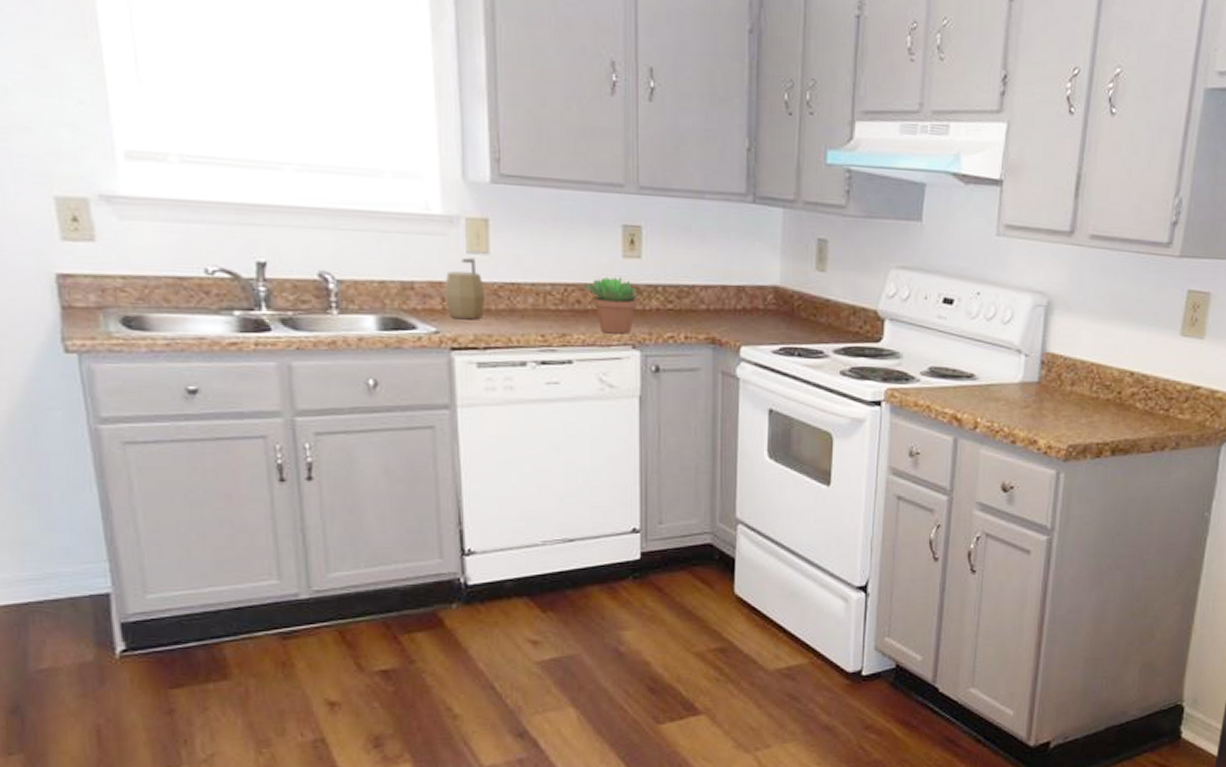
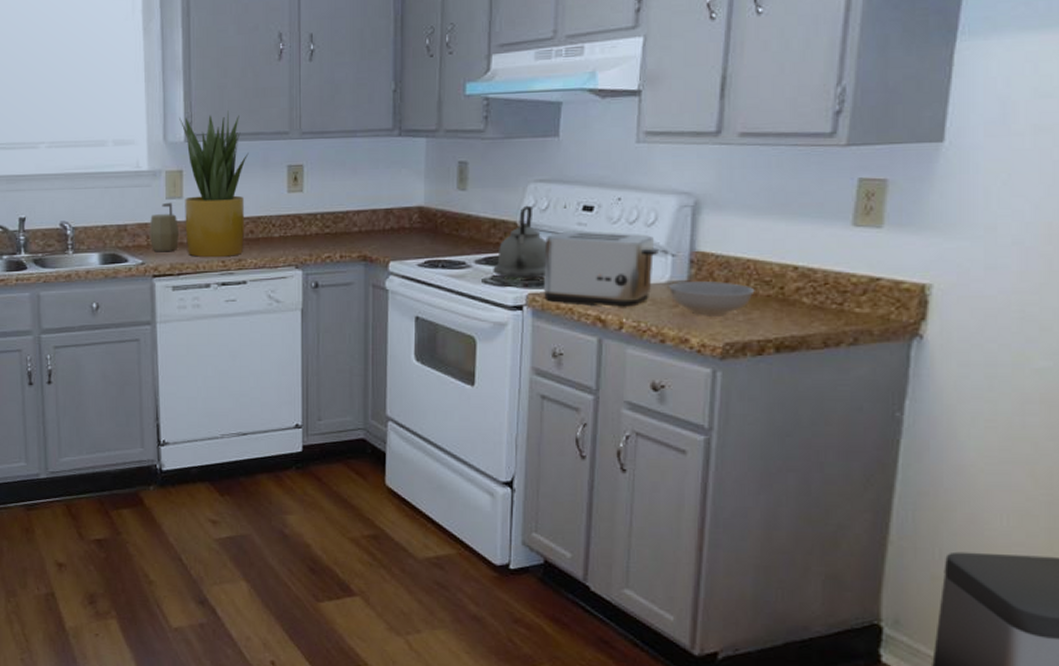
planter: none [483,149,574,331] -> present [179,110,249,258]
succulent plant: present [585,276,641,334] -> none [257,208,303,257]
kettle: none [852,293,907,372] -> present [493,205,547,278]
toaster: none [901,323,1013,407] -> present [543,231,658,308]
bowl: none [1021,383,1097,419] -> present [669,281,755,316]

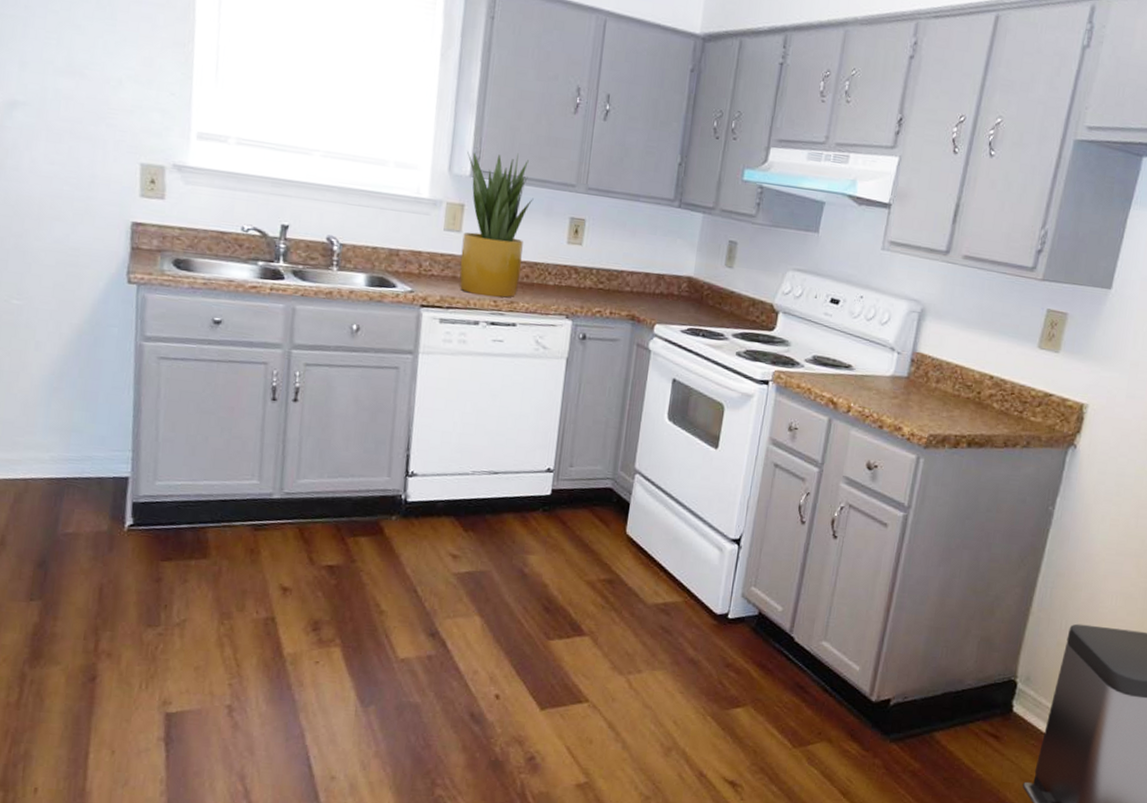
soap dispenser: present [149,202,179,252] -> none [421,234,454,284]
kettle: present [493,205,547,278] -> none [747,290,797,358]
toaster: present [543,231,658,308] -> none [788,318,887,394]
bowl: present [669,281,755,316] -> none [892,377,959,411]

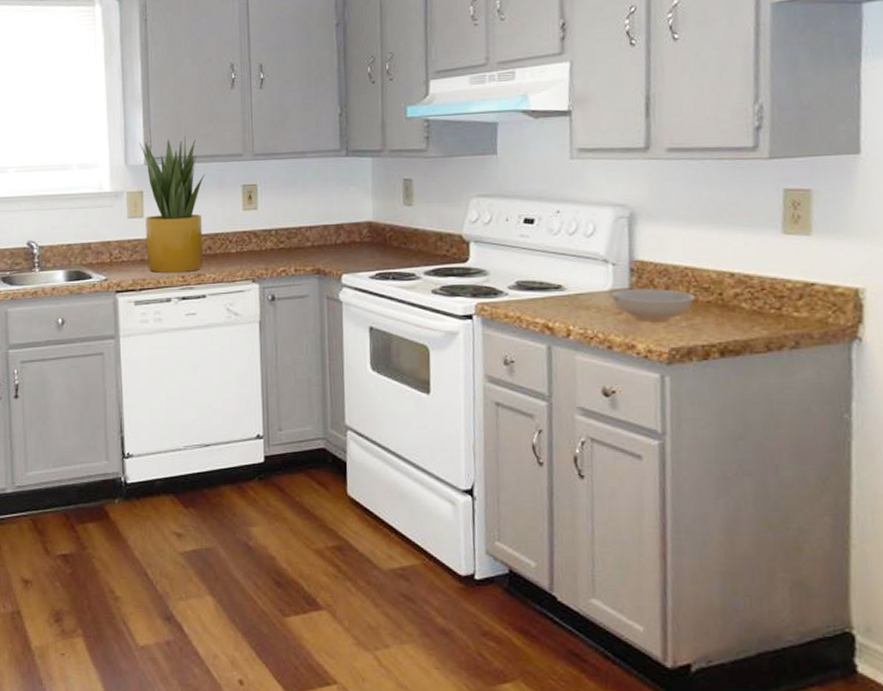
bowl: none [892,377,959,411] -> present [612,289,695,323]

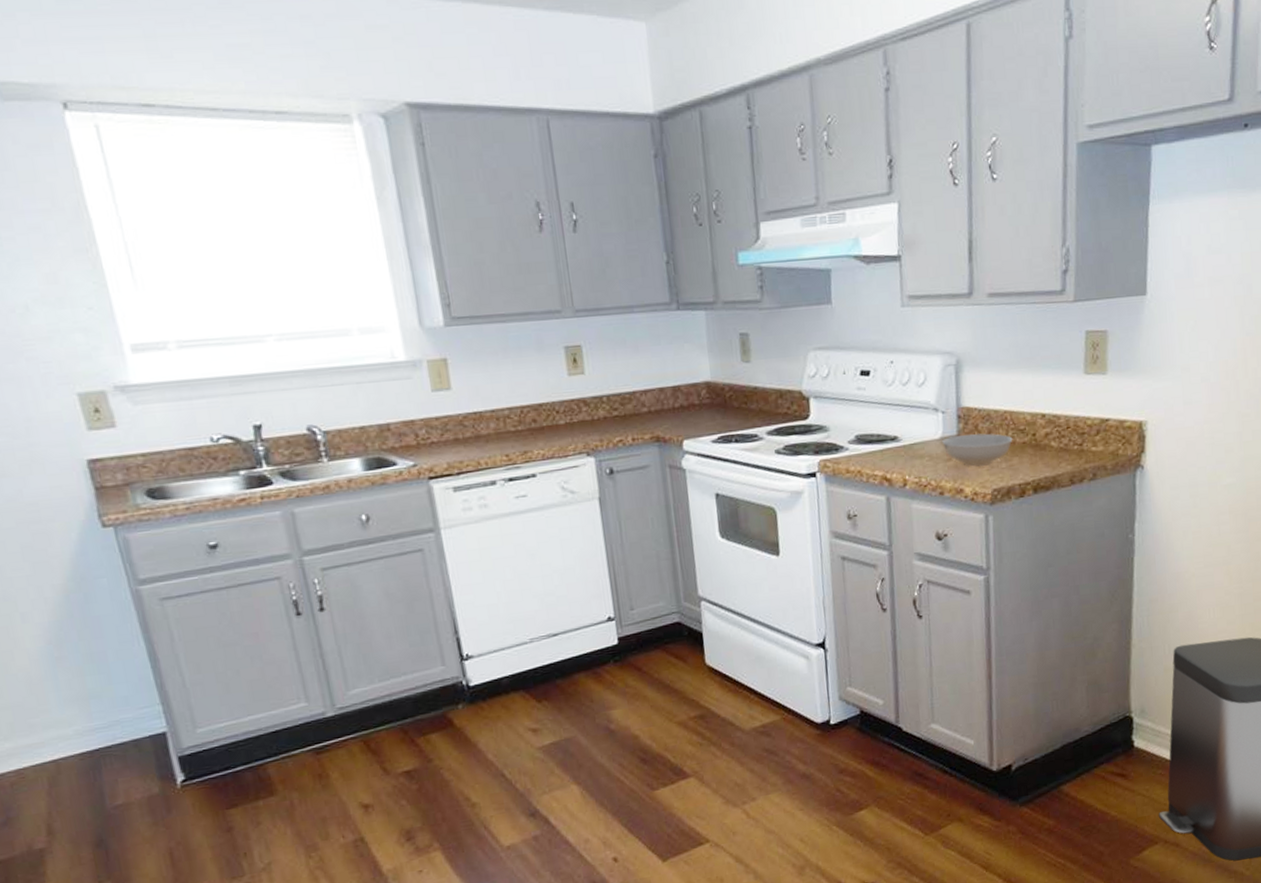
planter: present [139,135,205,274] -> none [434,289,529,453]

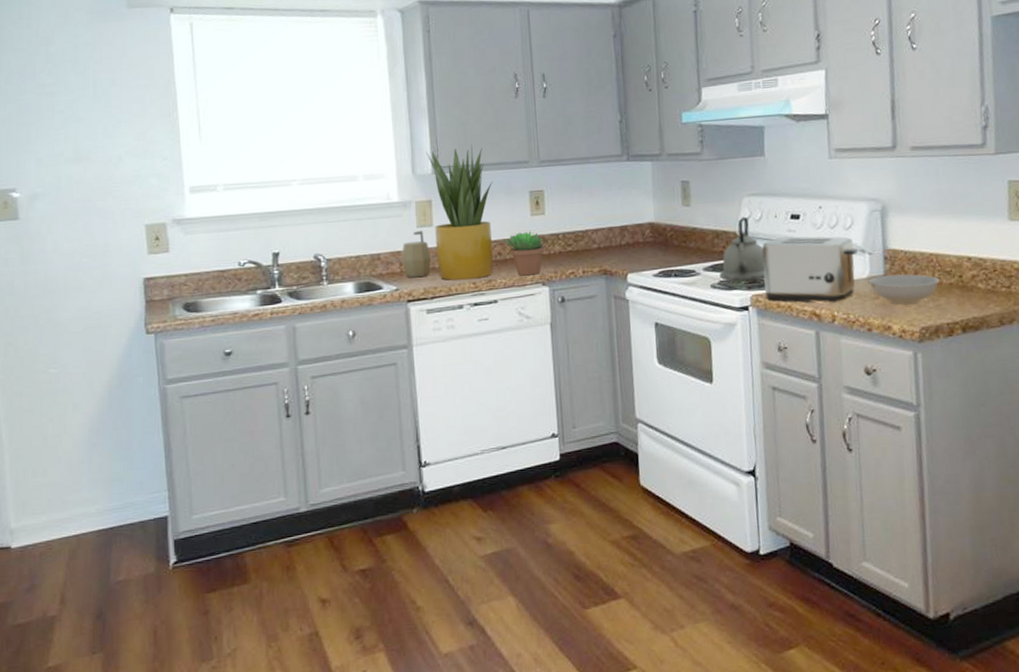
soap dispenser: none [416,395,454,451] -> present [402,230,431,278]
planter: none [434,289,529,453] -> present [426,144,493,281]
succulent plant: none [538,393,588,446] -> present [504,231,546,276]
kettle: none [784,373,834,447] -> present [719,216,765,282]
toaster: none [830,394,930,466] -> present [762,236,858,303]

